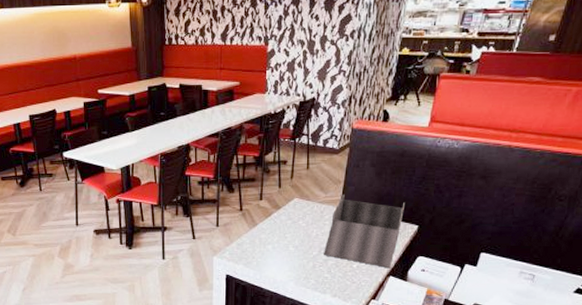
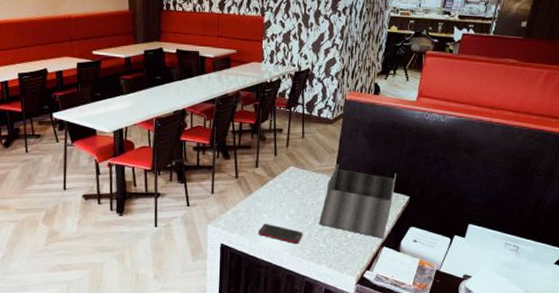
cell phone: none [262,255,308,274] -> present [257,224,303,244]

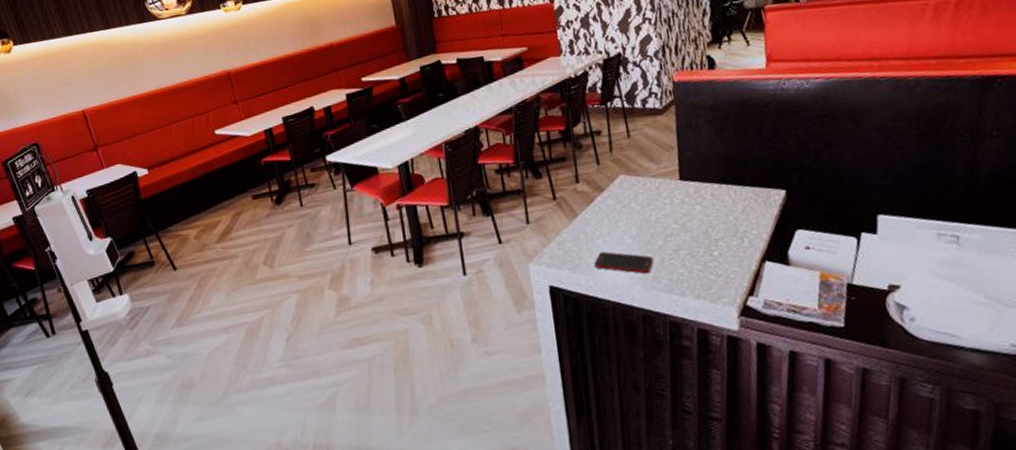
desk organizer: present [319,163,396,239] -> none [670,162,764,252]

